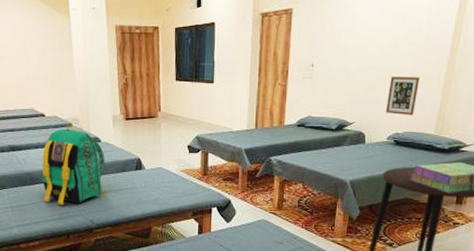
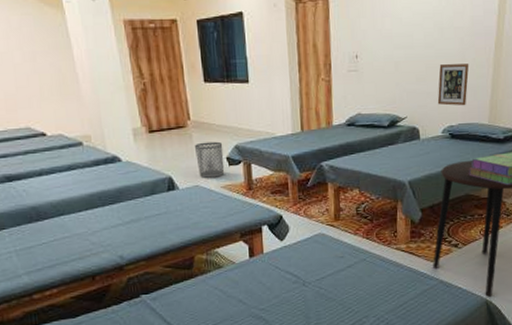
backpack: present [41,125,107,206] -> none [48,144,137,243]
waste bin: none [161,131,186,162] -> present [194,141,225,178]

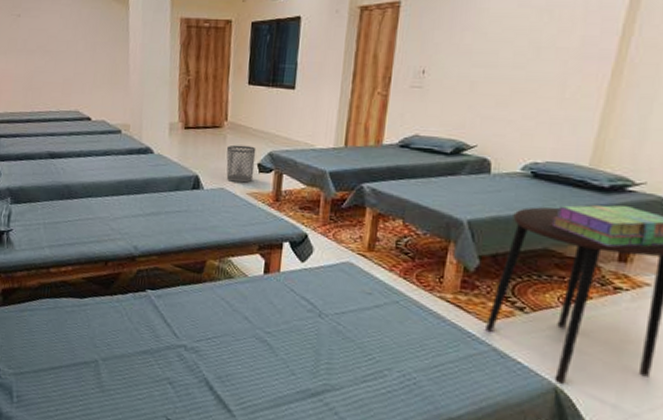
picture frame: present [437,64,469,106] -> none [520,89,571,142]

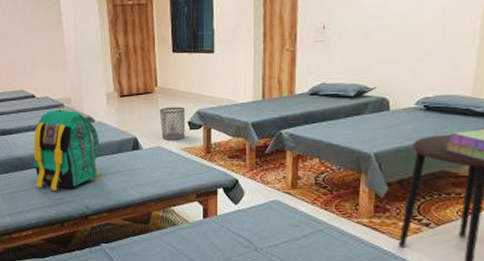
backpack: none [81,132,157,227] -> present [33,105,103,192]

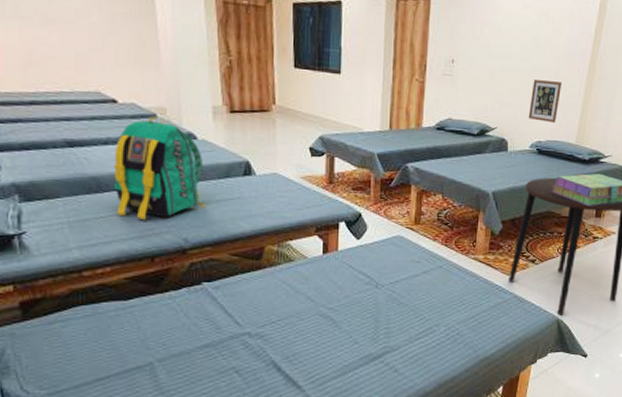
waste bin: present [159,106,186,140] -> none [276,129,307,167]
picture frame: none [411,33,451,77] -> present [528,80,562,124]

